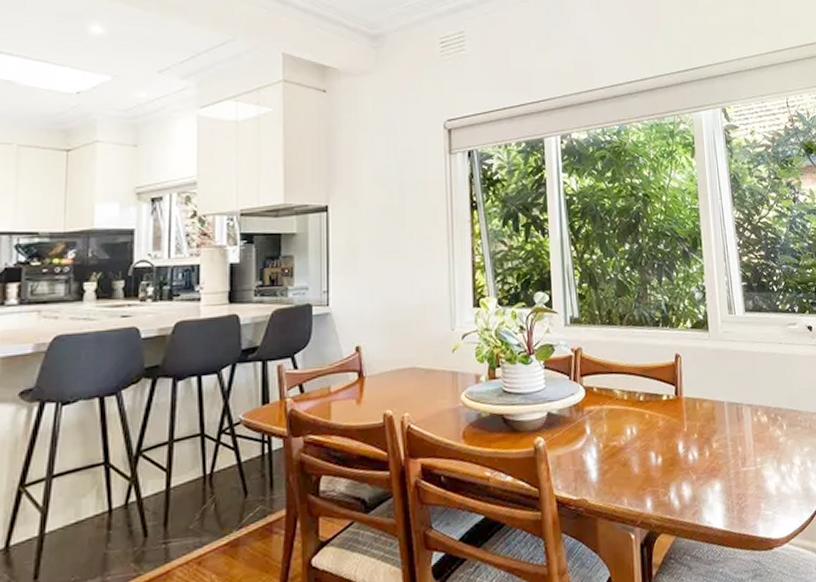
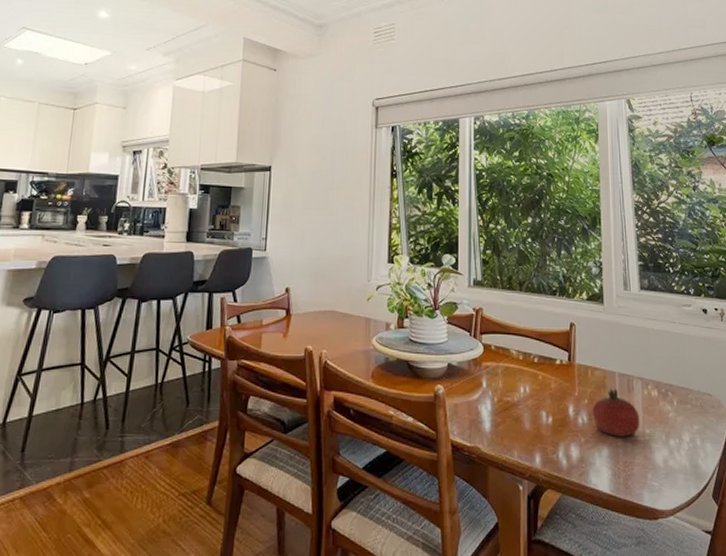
fruit: none [702,418,751,470] -> present [592,388,640,437]

